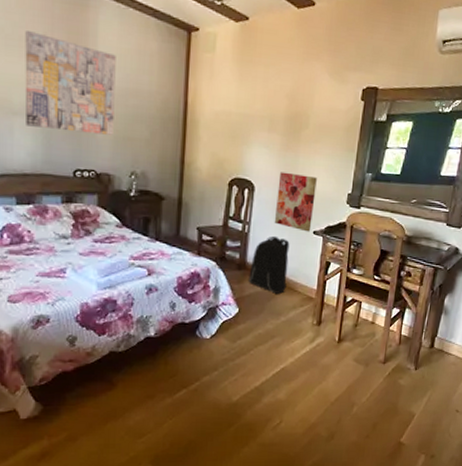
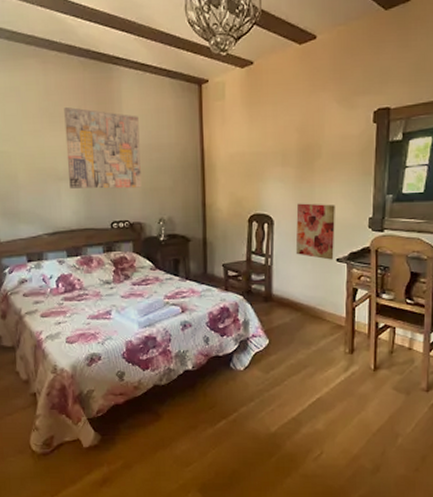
backpack: present [249,235,290,294] -> none [276,266,314,323]

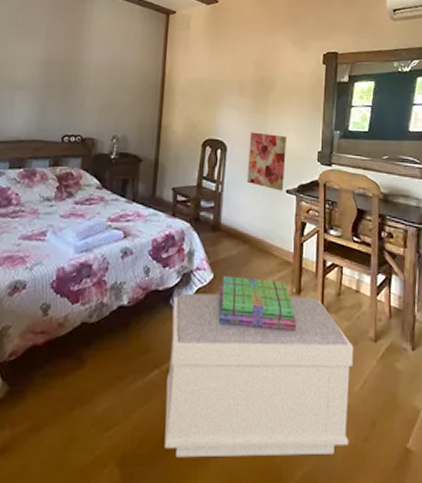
wall art: present [64,107,142,189] -> none [25,21,106,104]
bench: none [233,356,406,485] -> present [164,293,354,458]
stack of books: none [274,341,350,385] -> present [218,276,297,330]

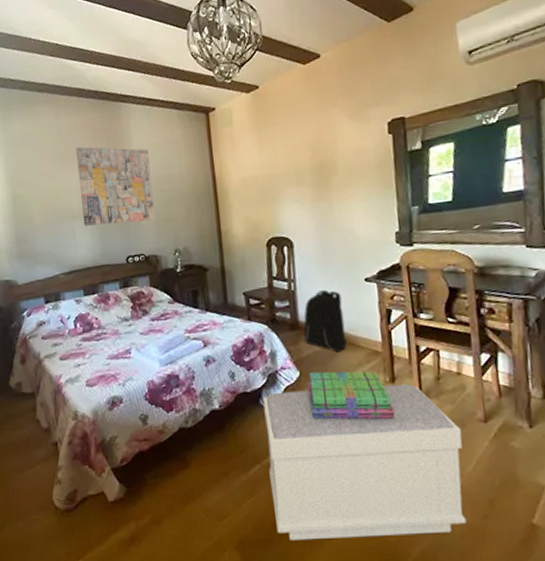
wall art: none [25,21,106,104] -> present [76,147,155,226]
backpack: none [223,195,263,258] -> present [303,289,347,352]
wall art: present [246,132,286,191] -> none [316,221,362,281]

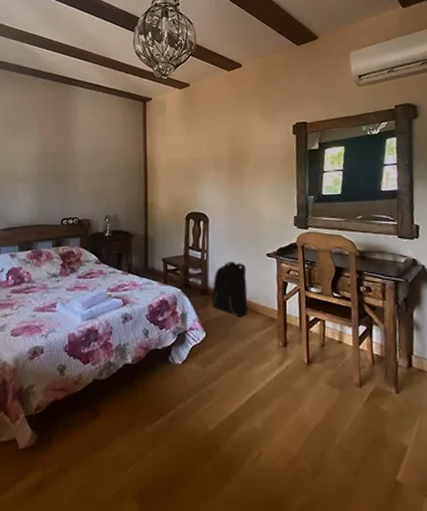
wall art: present [76,147,155,226] -> none [26,119,91,189]
bench: present [263,384,467,541] -> none [172,349,341,492]
stack of books: present [307,371,395,419] -> none [211,334,285,379]

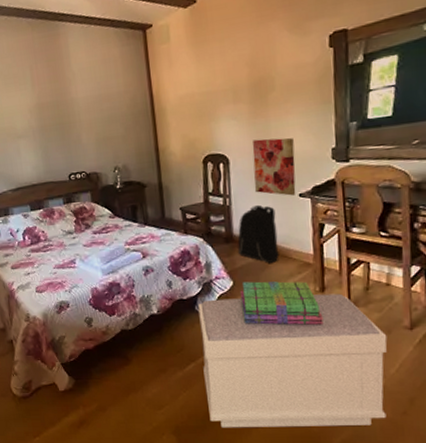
bench: none [172,349,341,492] -> present [198,293,388,428]
stack of books: none [211,334,285,379] -> present [240,281,323,325]
wall art: none [229,203,264,255] -> present [252,137,296,196]

